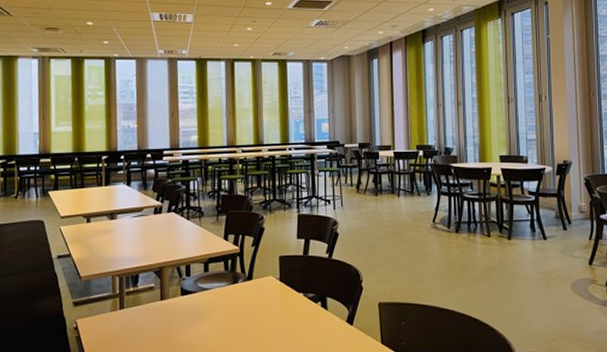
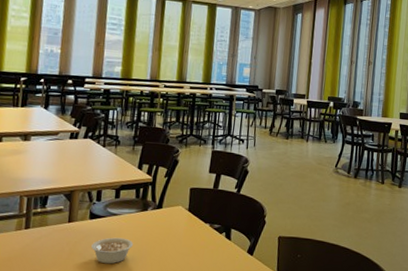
legume: none [186,313,228,342] -> present [91,237,134,264]

